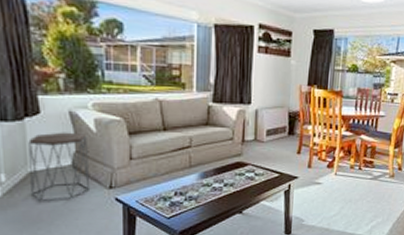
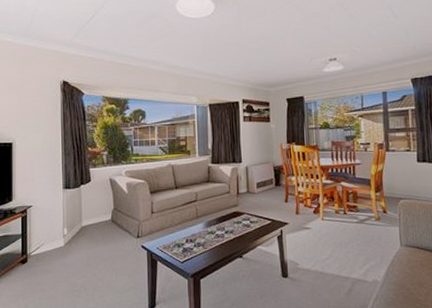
side table: present [28,132,91,201] -> none [83,194,124,249]

